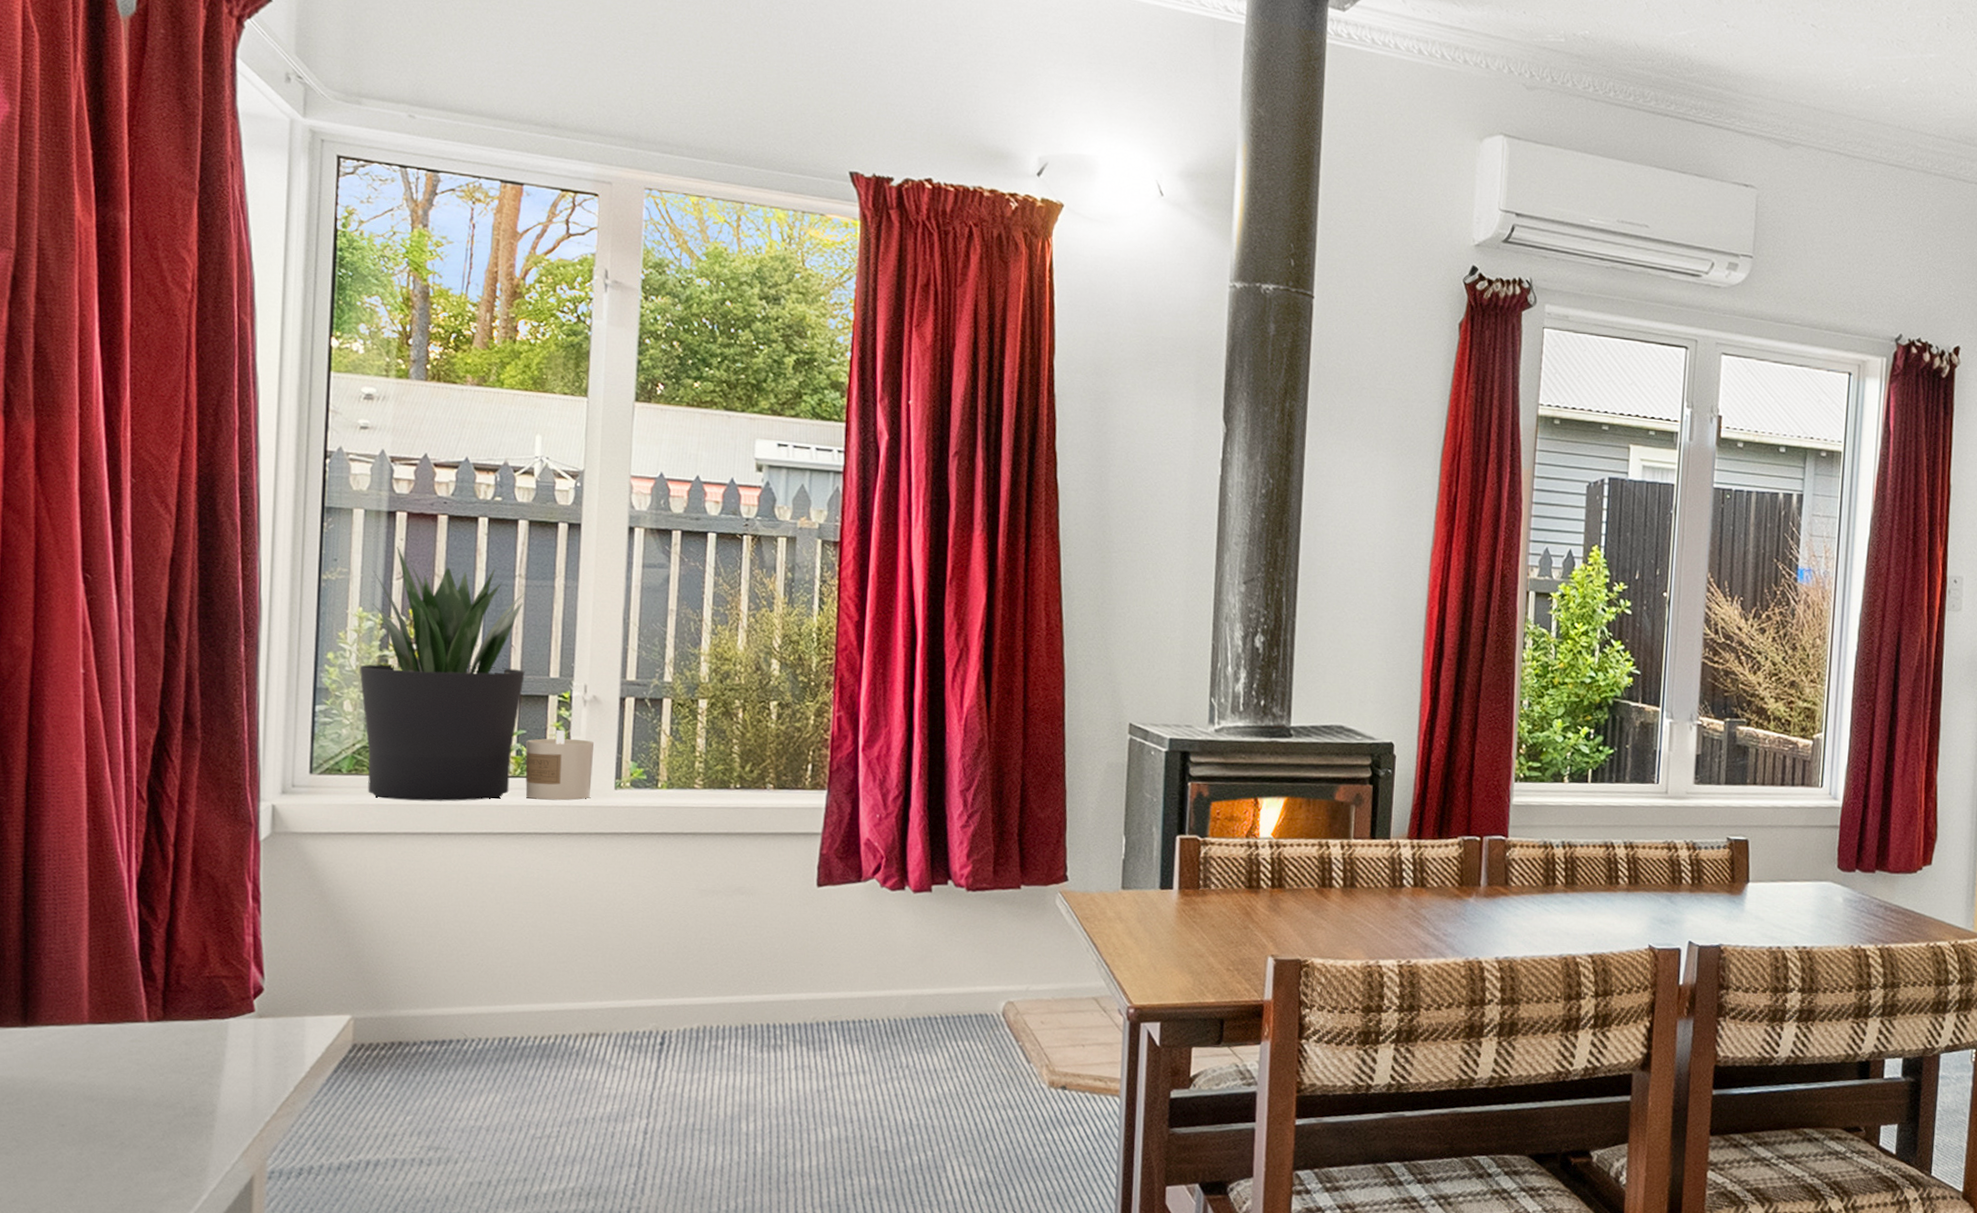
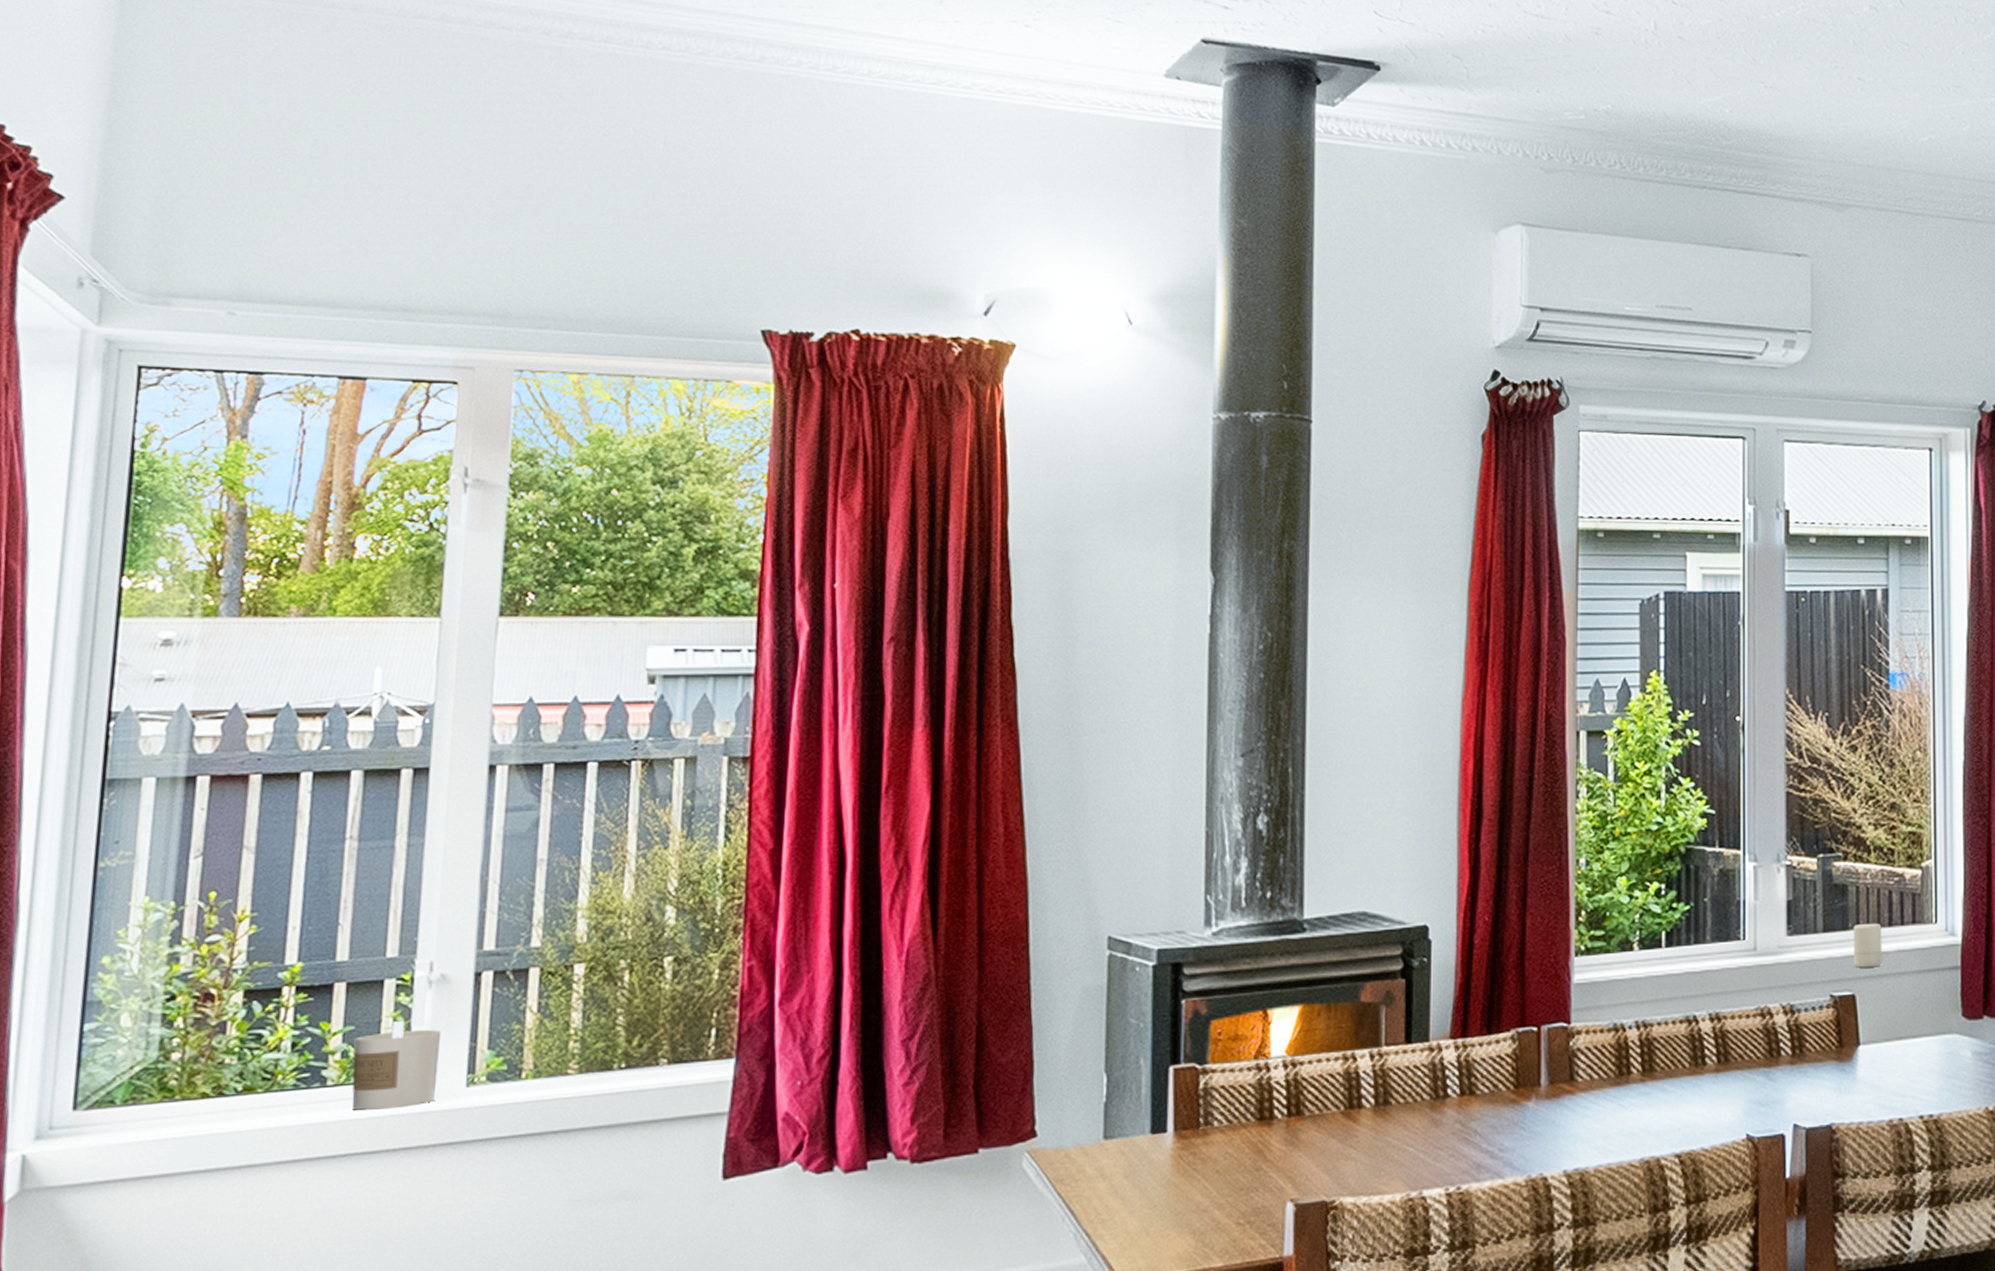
planter: present [359,546,528,802] -> none [142,818,360,1132]
candle: none [1749,781,1775,819] -> present [1853,923,1882,968]

